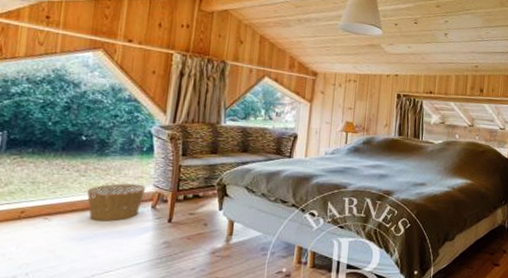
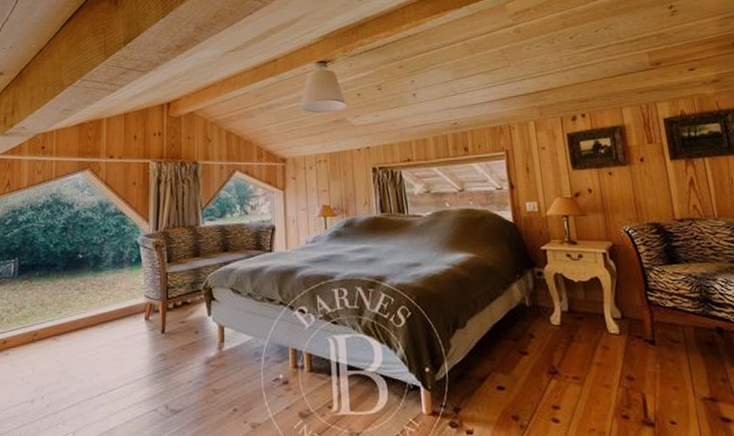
basket: present [87,183,146,222] -> none [88,296,138,338]

